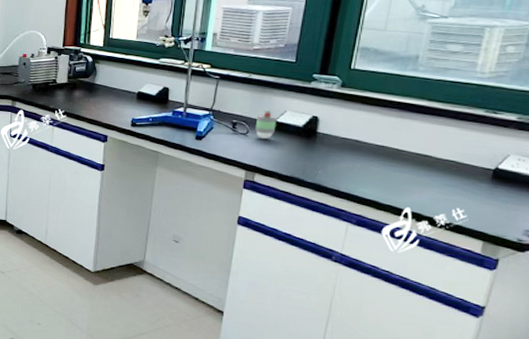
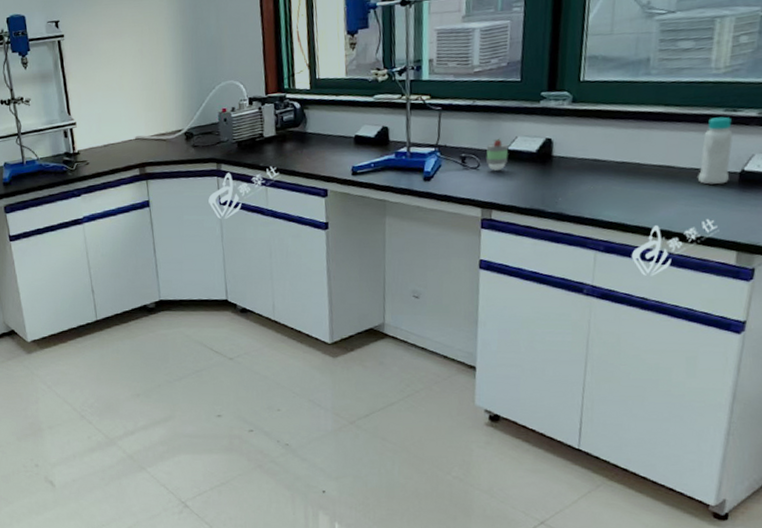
bottle: none [453,117,491,178] -> present [698,116,733,185]

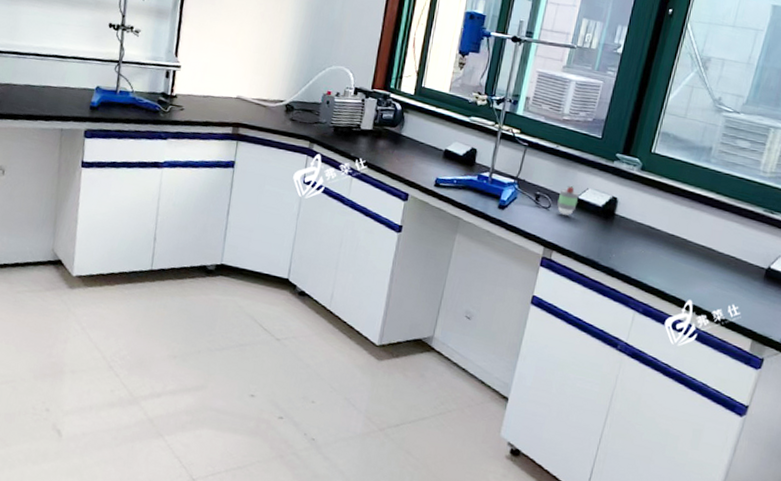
bottle: present [698,116,733,185] -> none [732,214,768,276]

